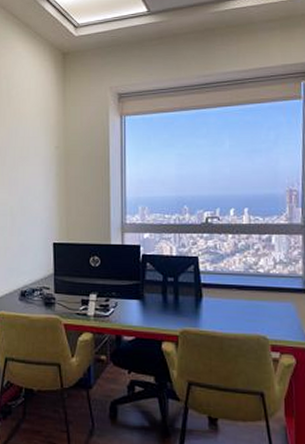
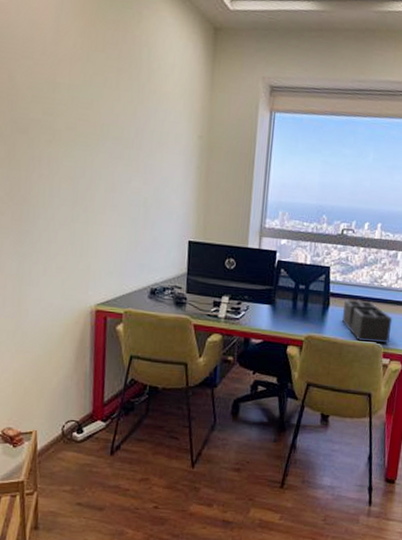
desk organizer: none [217,288,277,336] -> present [341,298,393,344]

